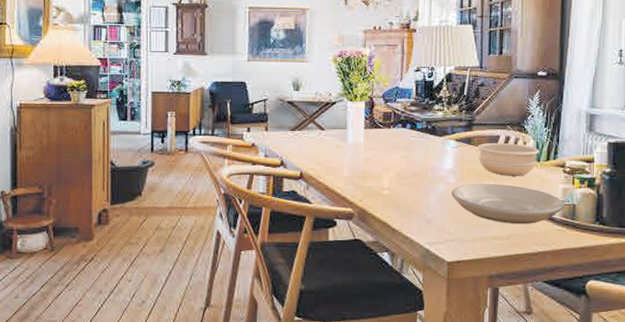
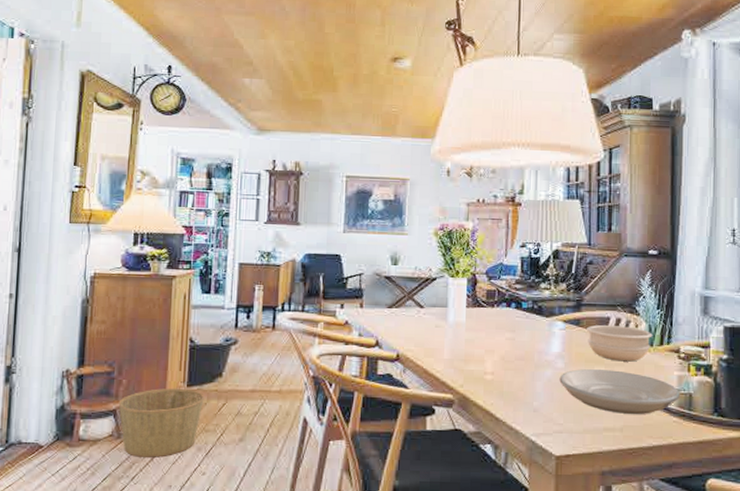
basket: none [50,206,127,267] -> present [118,388,204,458]

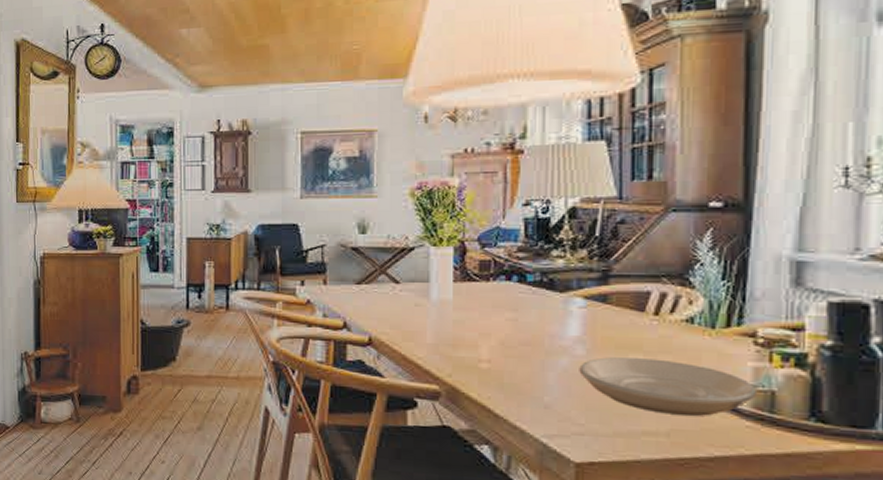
basket: present [118,388,204,458] -> none [75,372,159,443]
bowl: present [586,324,653,362] -> none [615,301,715,349]

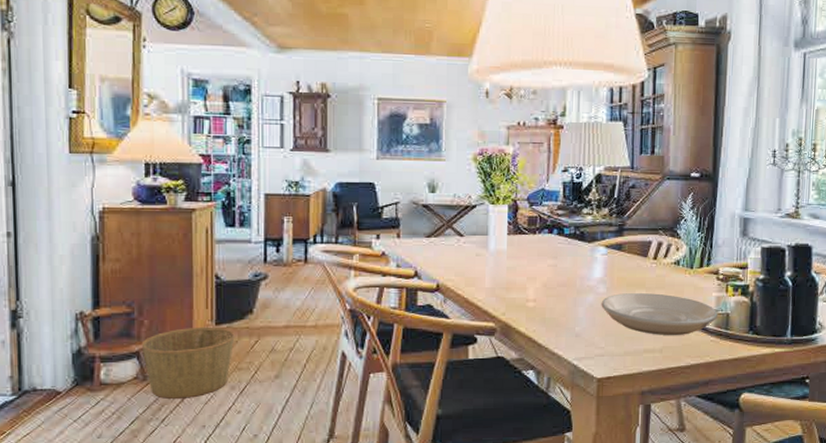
basket: none [75,372,159,443] -> present [141,326,235,399]

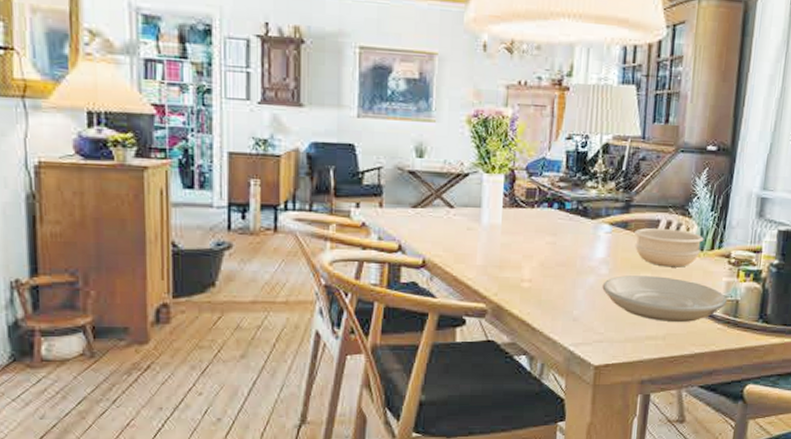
basket: present [141,326,235,399] -> none [87,299,195,378]
bowl: none [627,248,693,285] -> present [633,227,704,268]

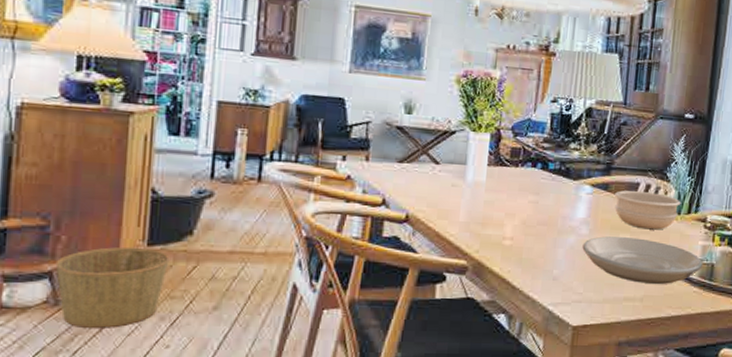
basket: none [87,299,195,378] -> present [55,247,170,328]

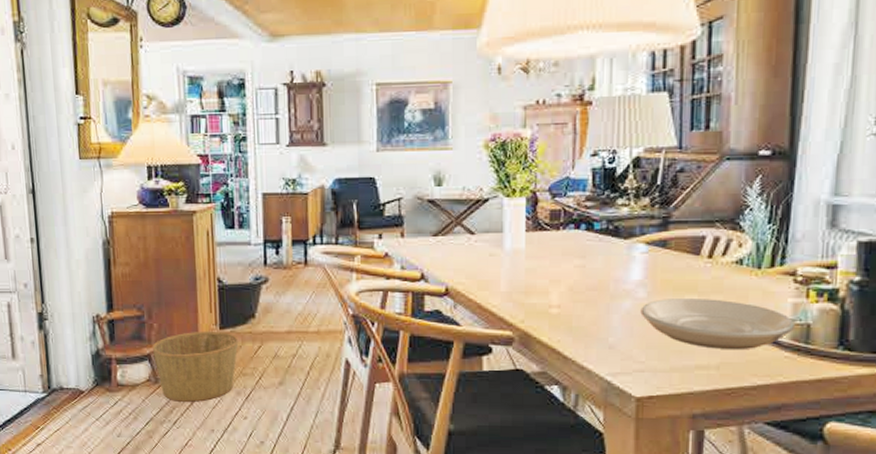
bowl: present [614,190,681,230] -> none [674,245,761,288]

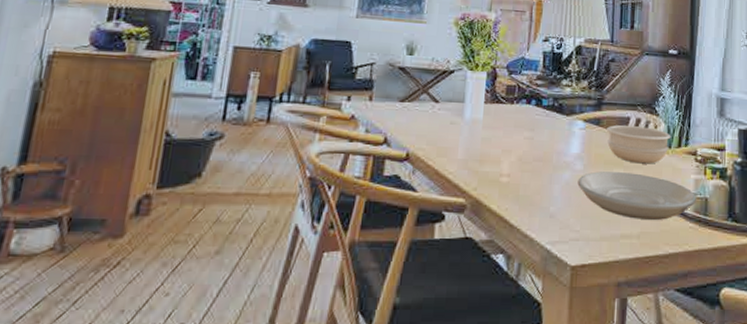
basket: present [152,331,239,402] -> none [66,190,177,276]
bowl: none [674,245,761,288] -> present [606,124,671,164]

